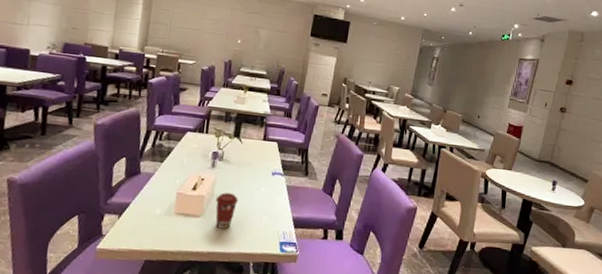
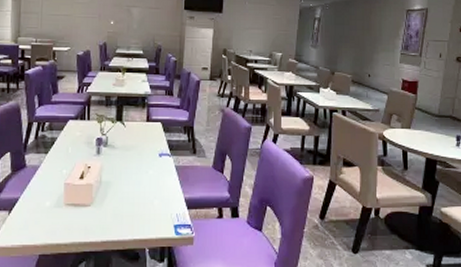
coffee cup: present [215,192,238,229] -> none [104,179,127,216]

